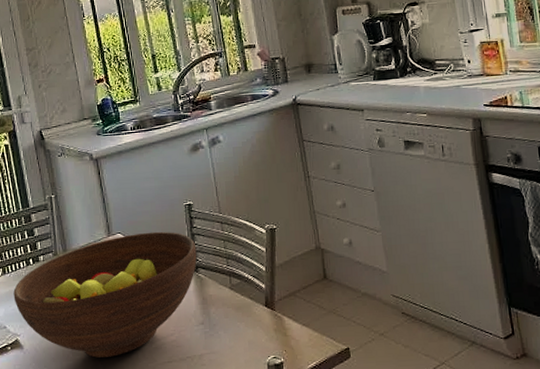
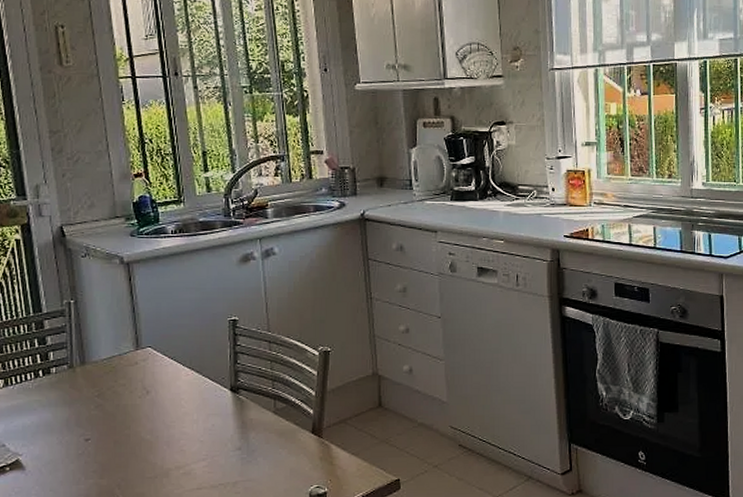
fruit bowl: present [13,231,197,358] -> none [16,347,239,482]

